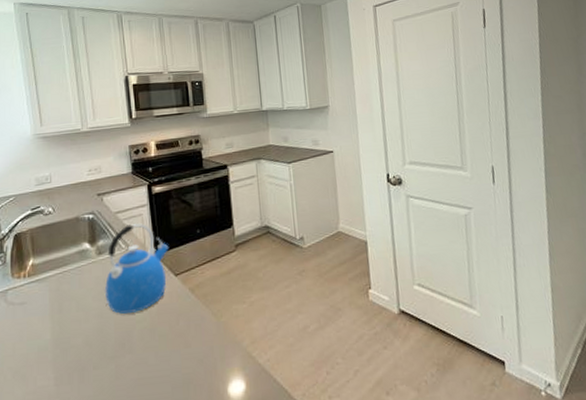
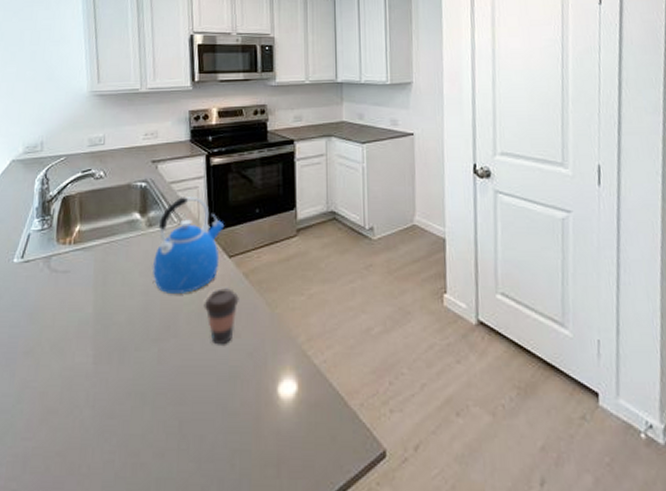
coffee cup: none [155,304,187,356] -> present [204,288,239,345]

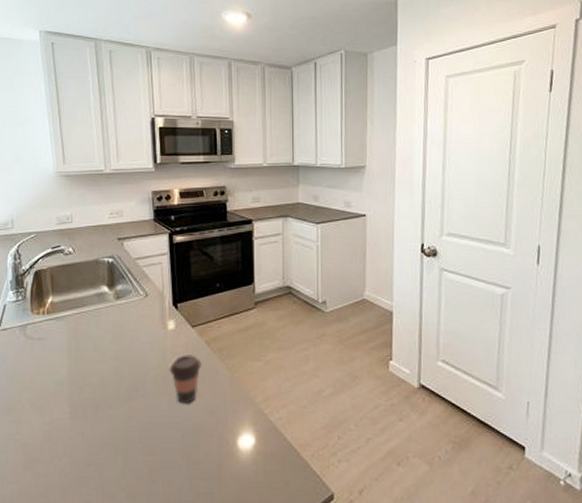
kettle: present [152,197,225,293] -> none [120,272,188,359]

